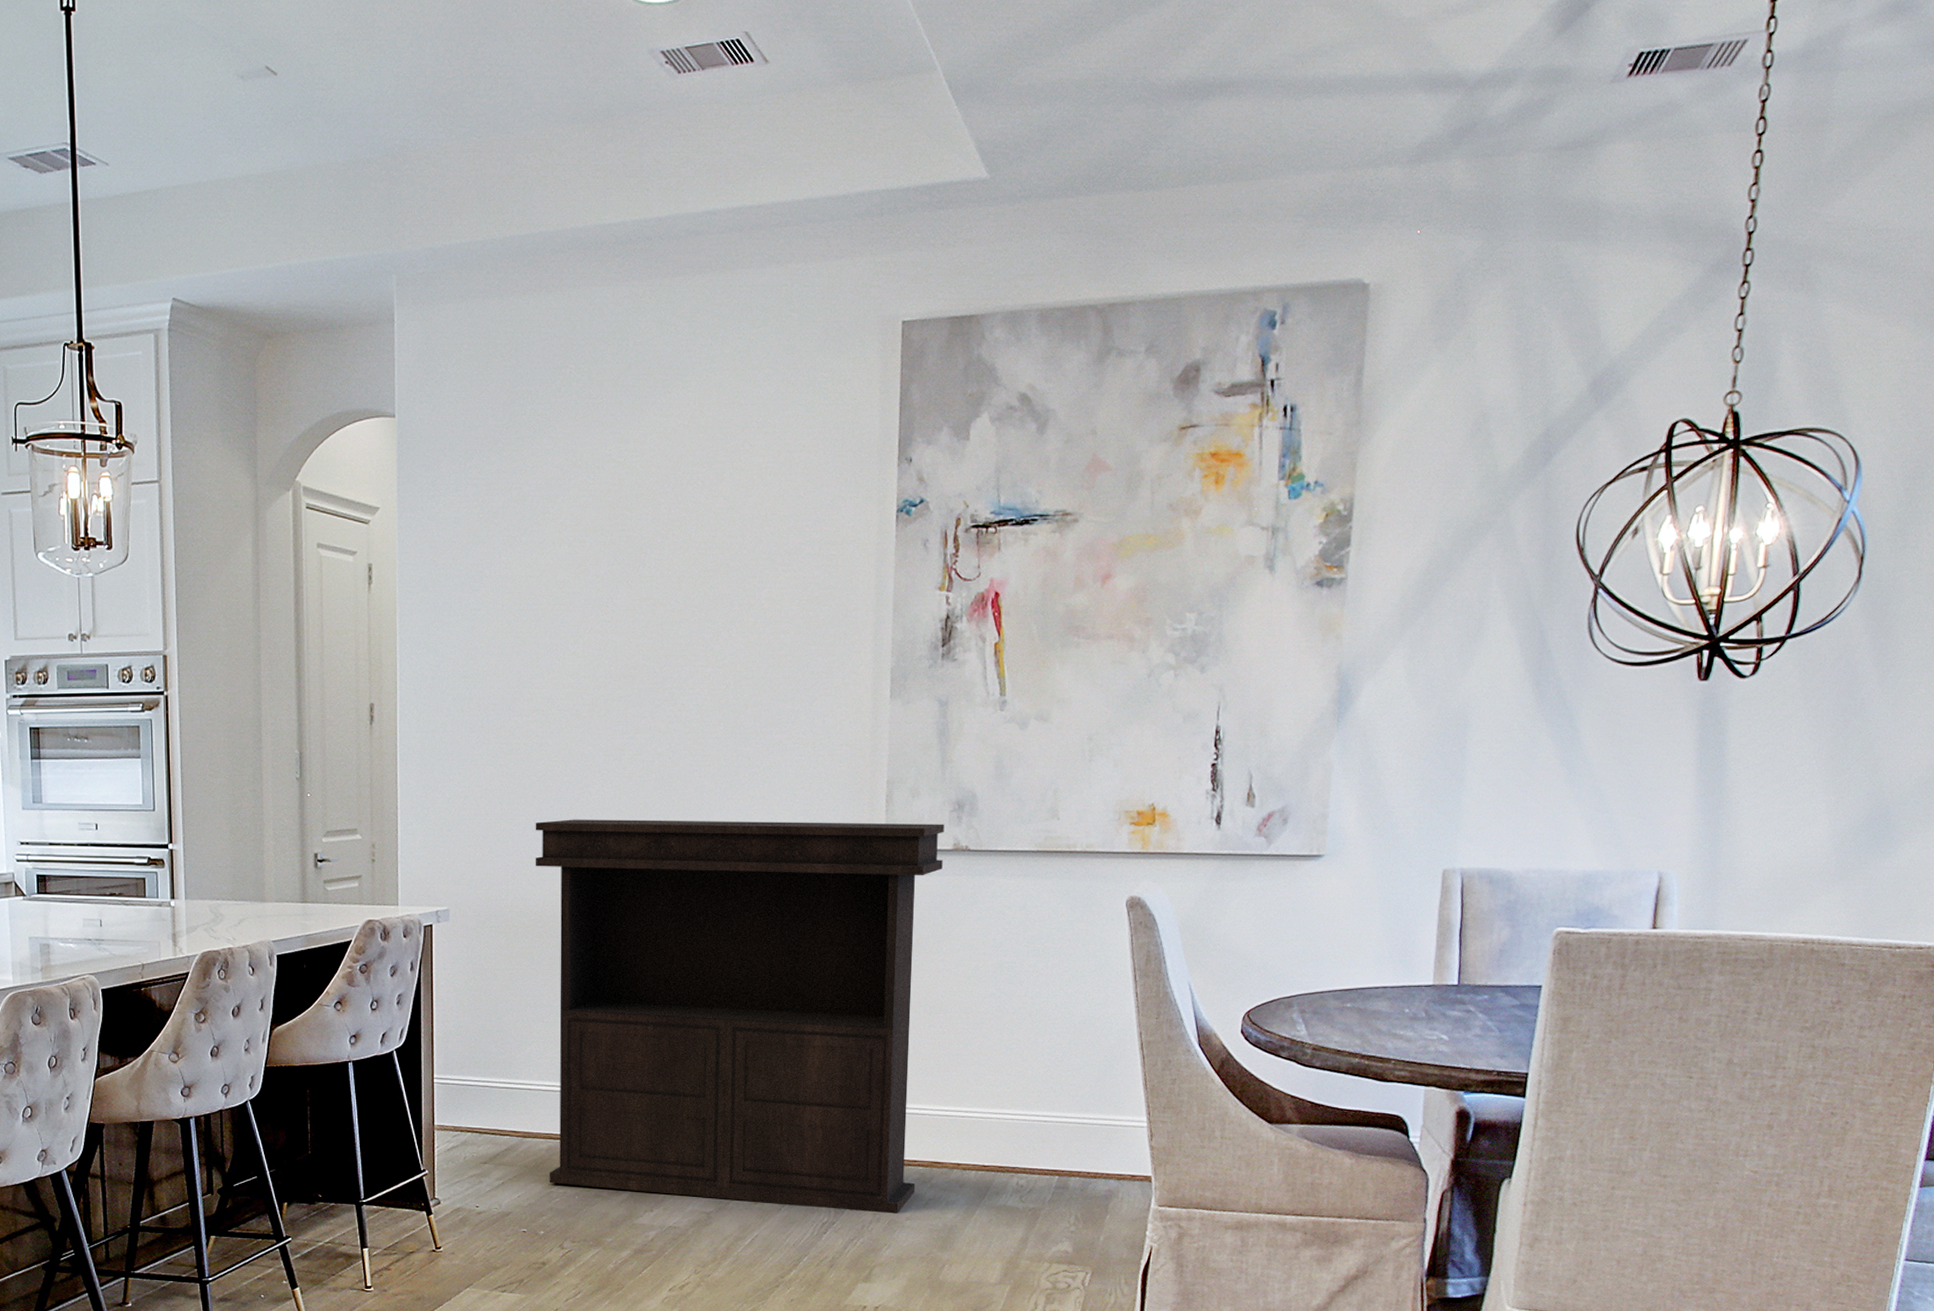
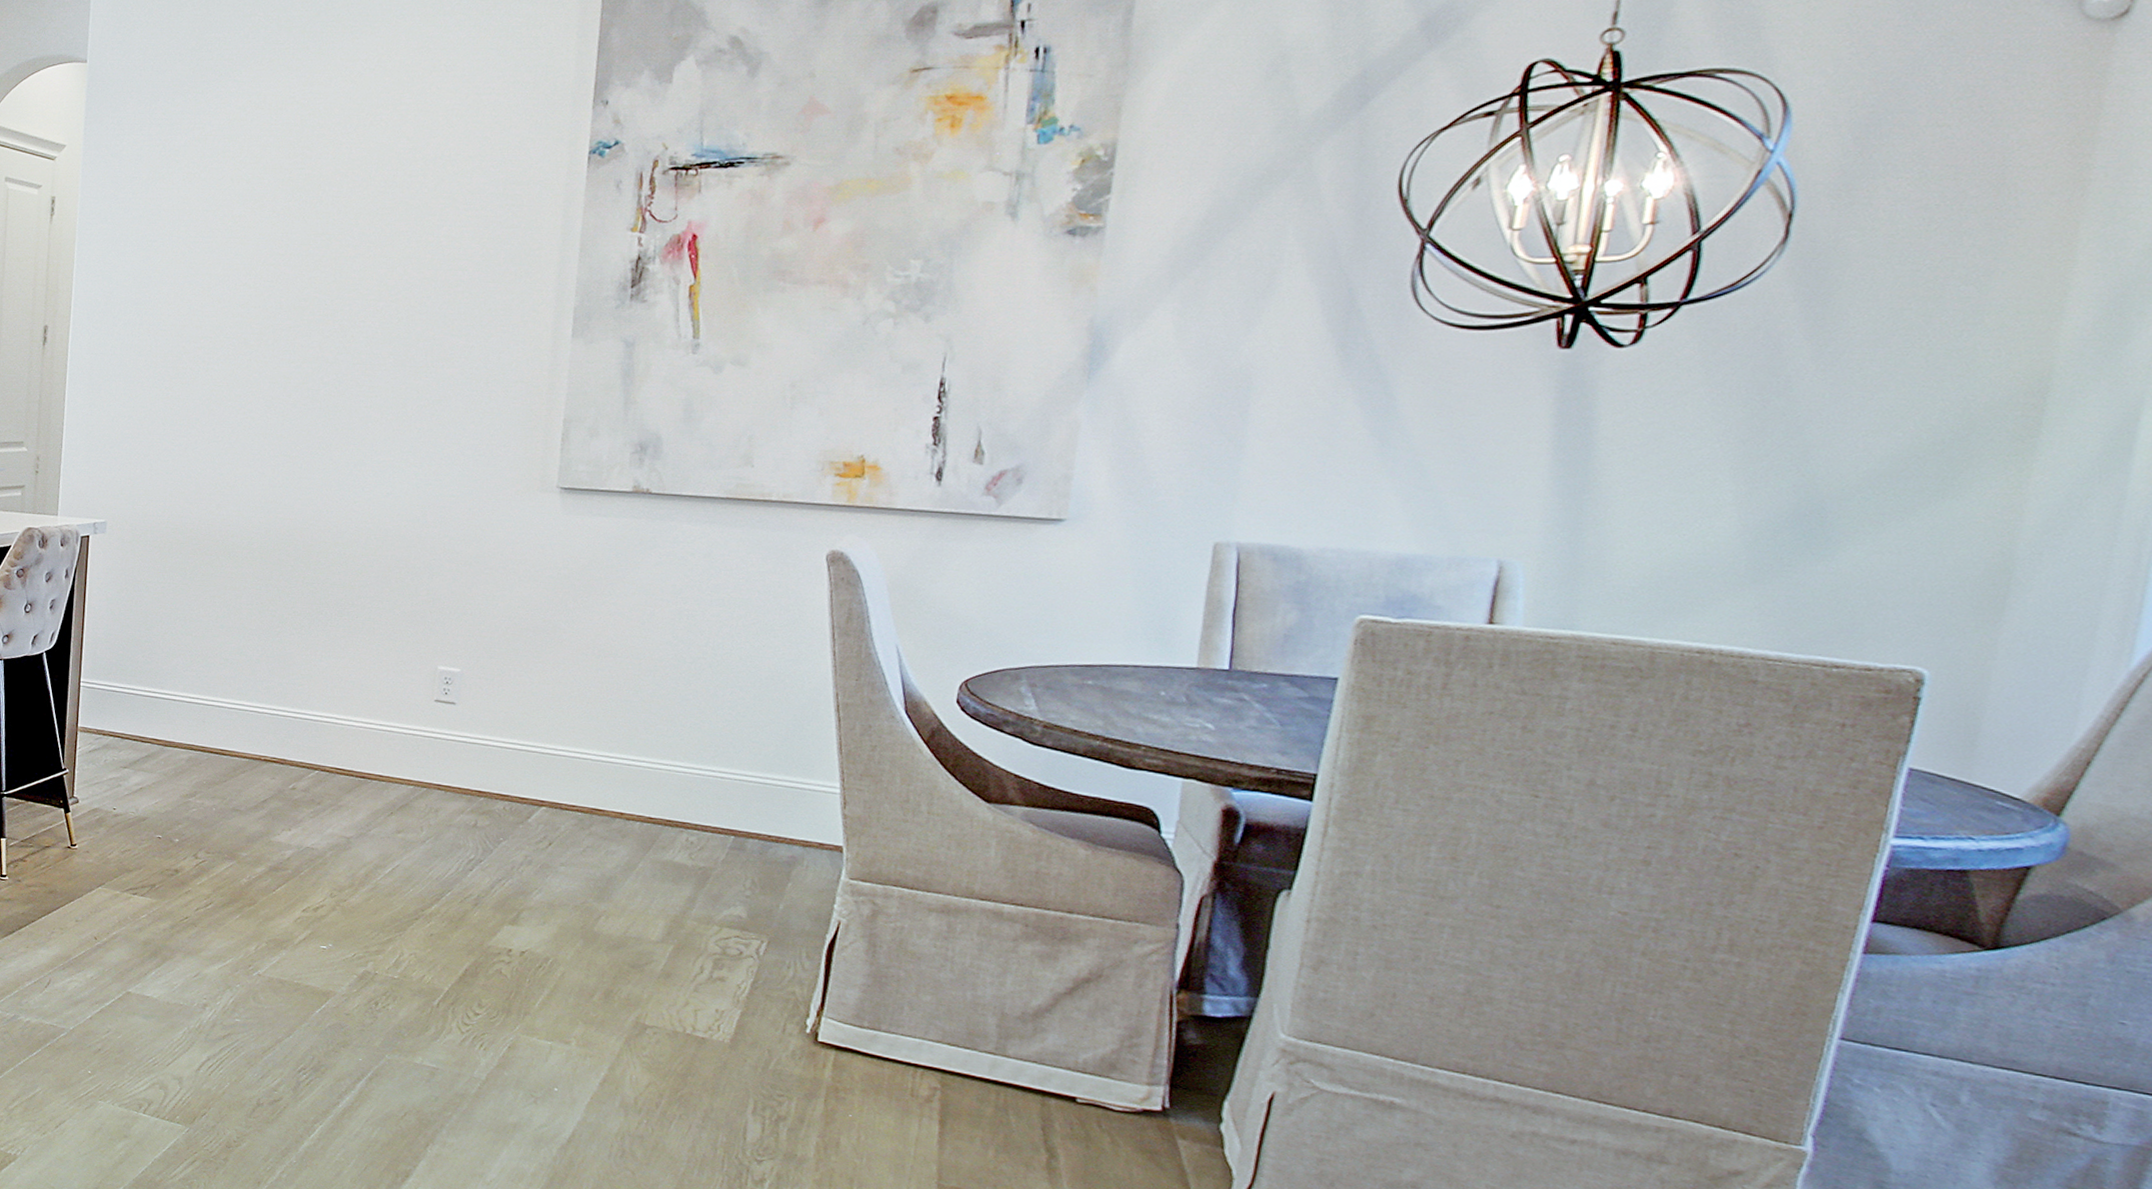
console table: present [535,819,944,1214] -> none [187,442,624,858]

